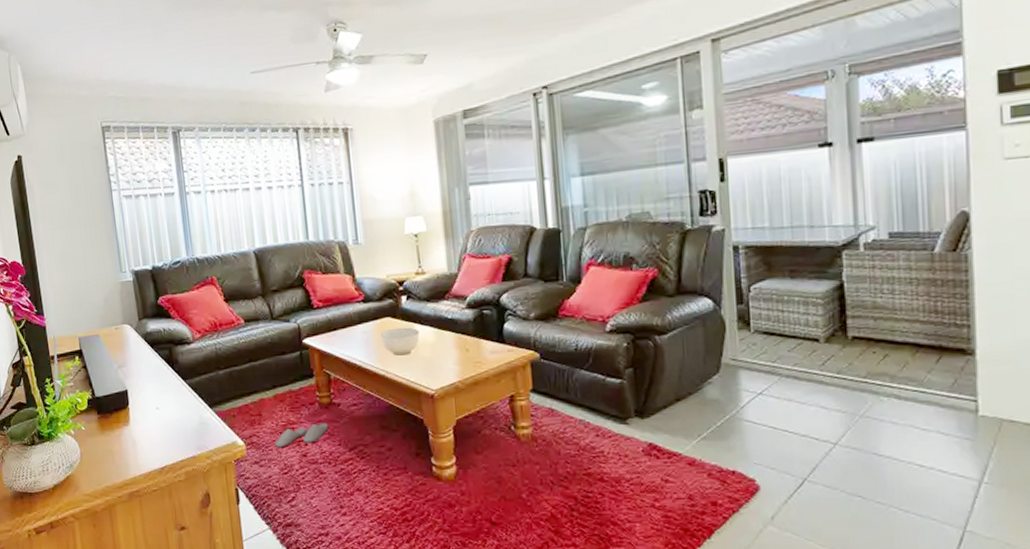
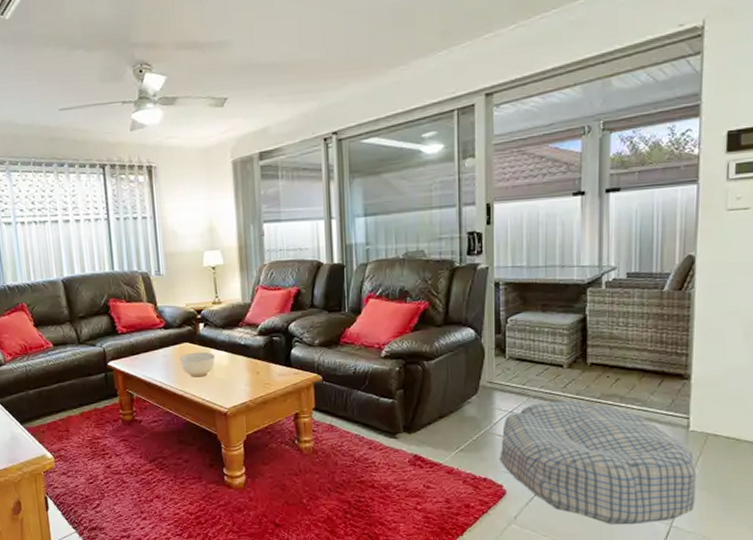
slippers: present [275,422,329,448] -> none [81,437,131,461]
dog bed: none [749,380,992,529] -> present [500,400,696,525]

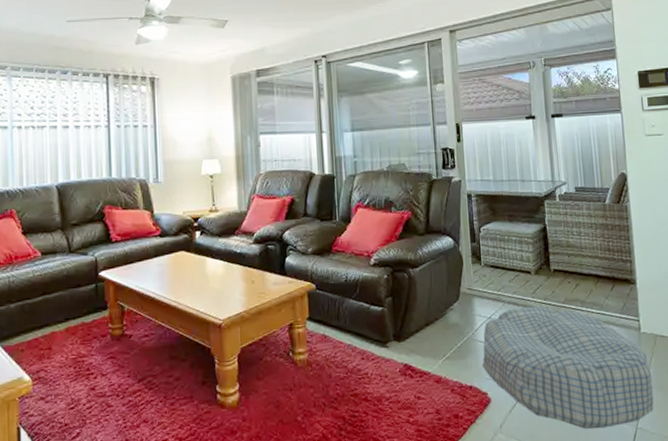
bowl: present [179,352,215,378] -> none [174,260,211,288]

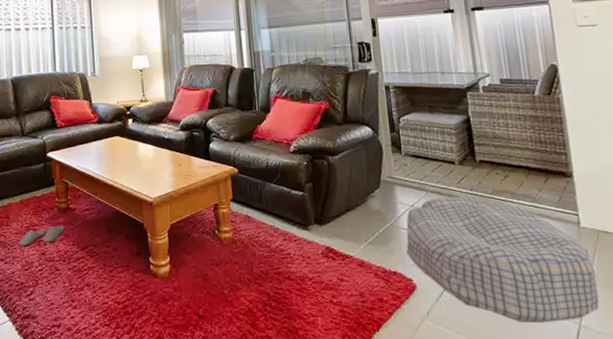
slippers: none [63,354,119,382] -> present [19,225,65,247]

